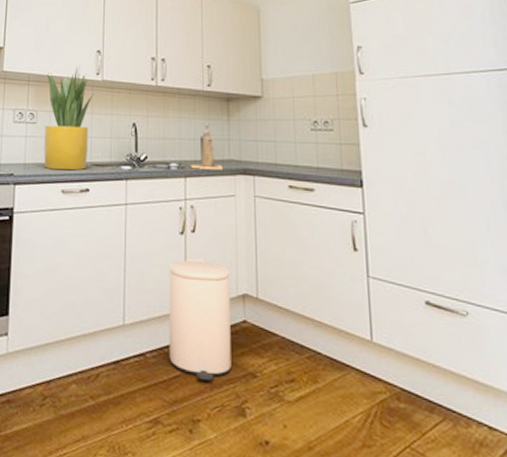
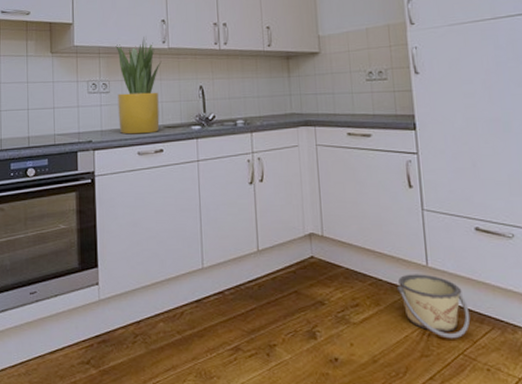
pedal bin: present [169,258,232,381] -> none [241,205,302,311]
soap dispenser: present [191,123,222,170] -> none [256,81,286,124]
bucket: none [337,348,419,429] -> present [396,274,471,339]

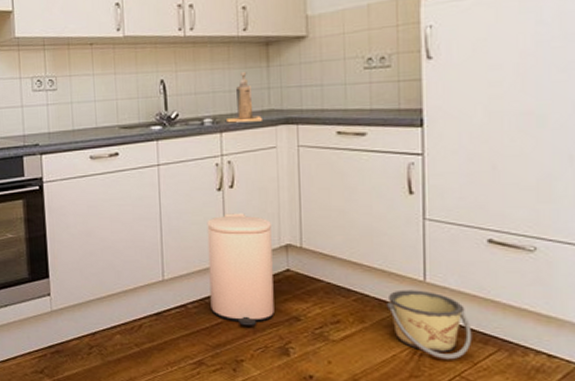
planter: present [115,37,162,135] -> none [62,24,116,137]
pedal bin: none [241,205,302,311] -> present [207,213,274,326]
soap dispenser: none [256,81,286,124] -> present [227,72,262,123]

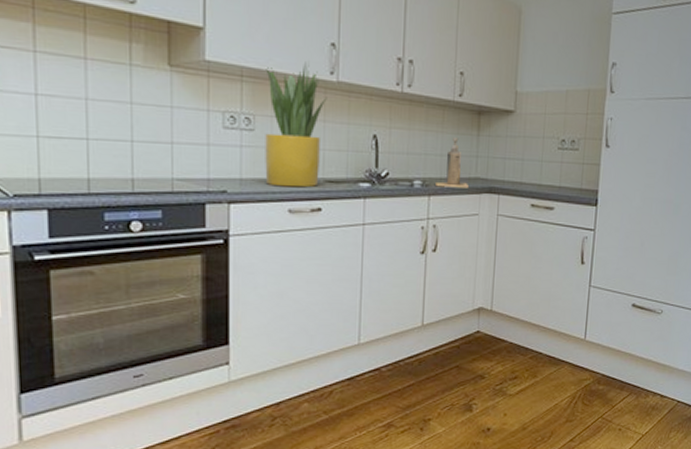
planter: none [62,24,116,137] -> present [265,62,327,188]
pedal bin: present [207,213,274,326] -> none [404,277,467,386]
bucket: present [386,290,472,360] -> none [554,347,614,405]

